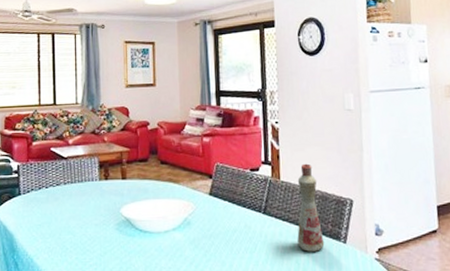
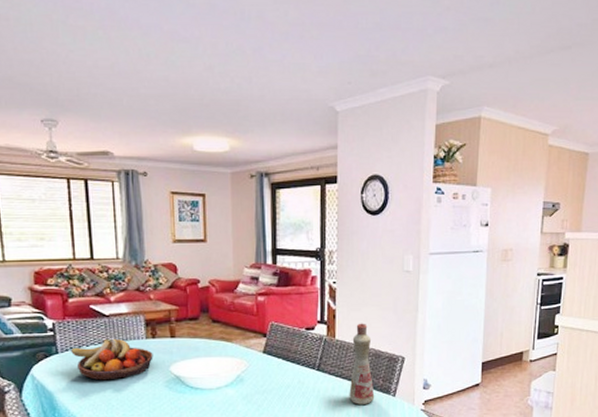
fruit bowl: none [32,180,106,223] -> present [71,338,153,381]

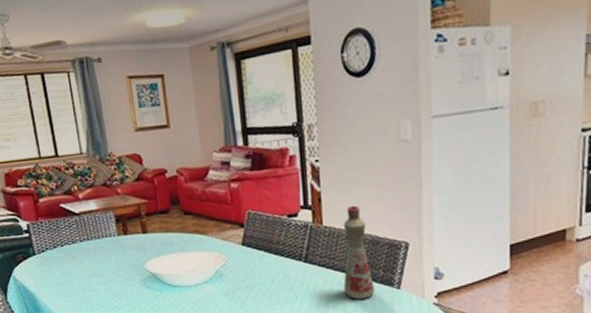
fruit bowl: present [71,338,153,381] -> none [47,236,127,281]

